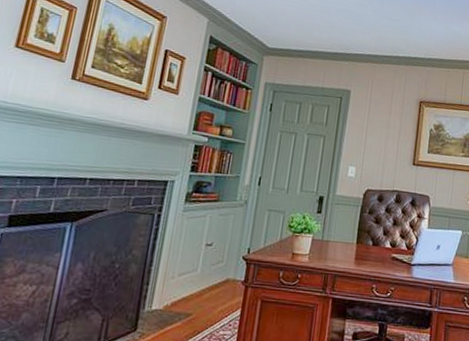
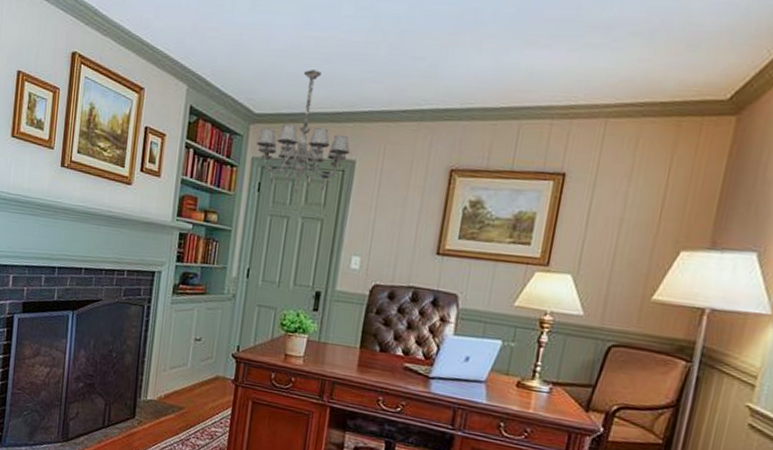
chandelier: none [269,18,347,114] -> present [256,70,351,193]

